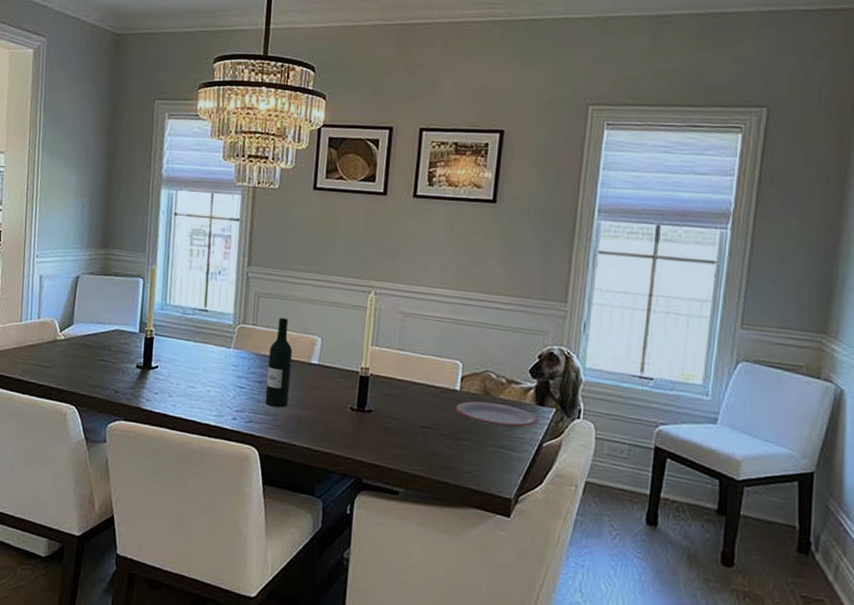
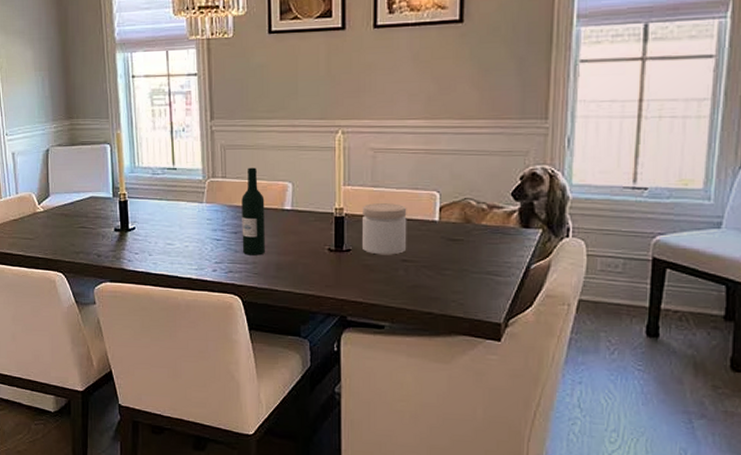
jar: none [384,366,431,420] -> present [363,203,407,255]
plate: present [455,401,539,429] -> none [435,229,524,254]

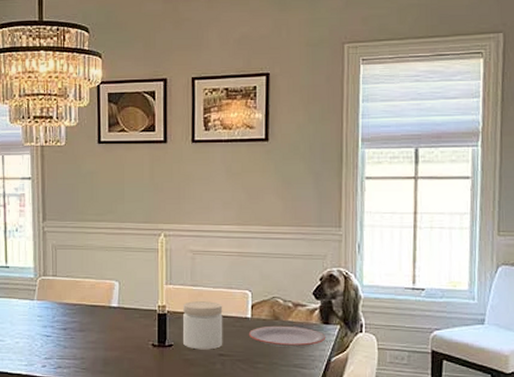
wine bottle: present [242,167,265,256] -> none [71,267,93,351]
plate: none [435,229,524,254] -> present [248,325,325,348]

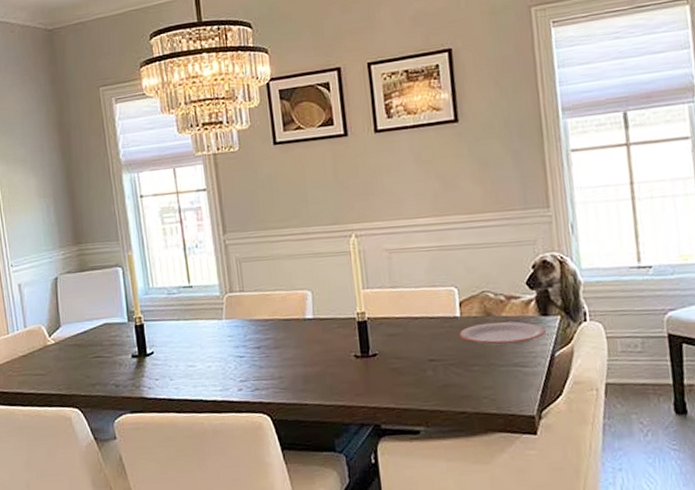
jar: present [183,301,223,350] -> none [384,302,432,357]

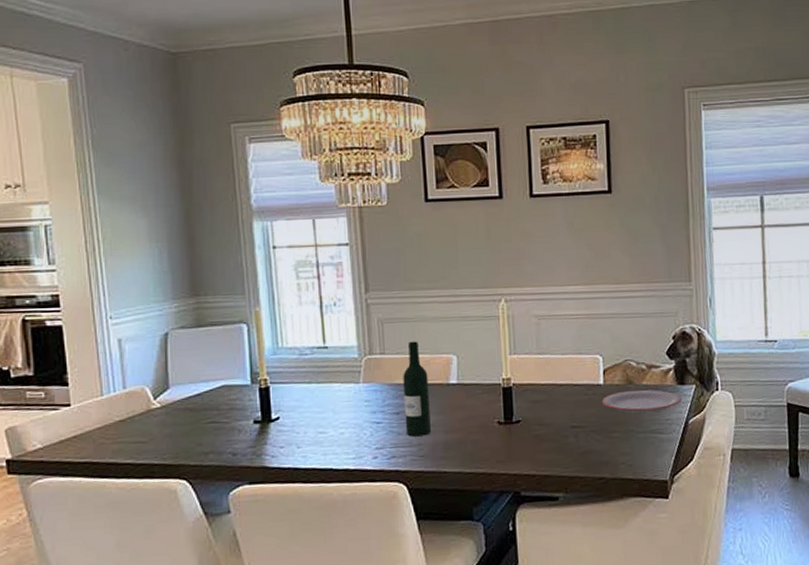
wine bottle: none [261,278,291,370] -> present [403,341,431,437]

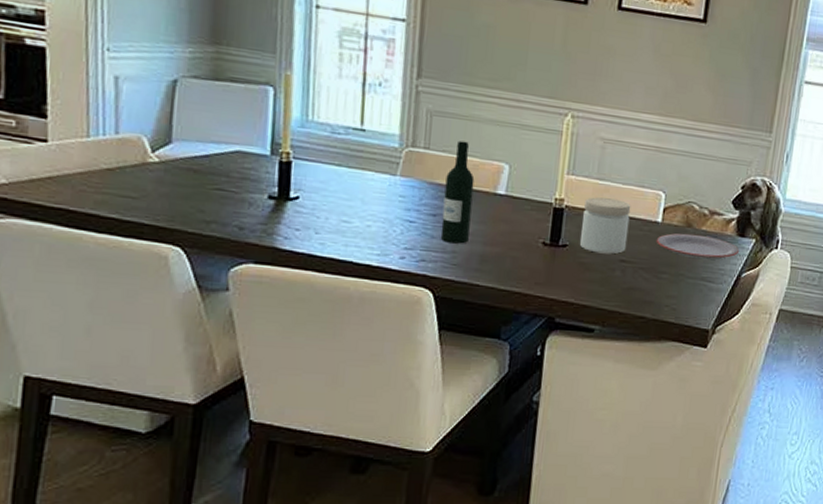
jar: none [530,369,575,424] -> present [580,197,631,254]

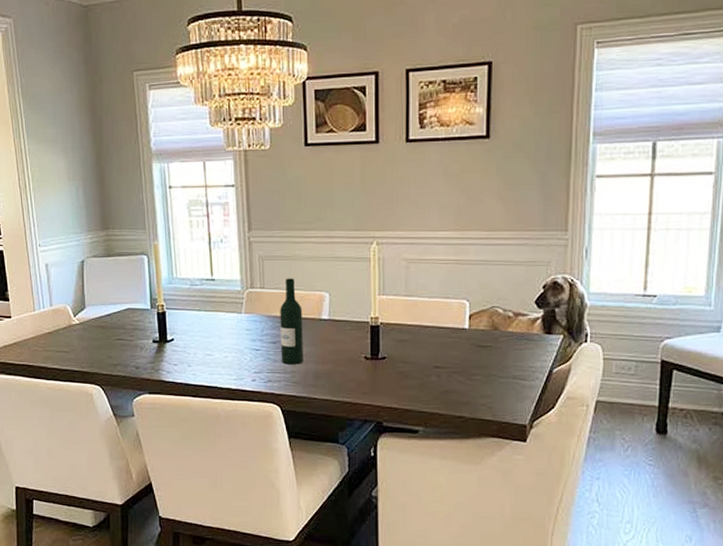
jar: present [580,197,631,254] -> none [397,312,439,362]
plate: present [656,233,739,260] -> none [465,336,547,359]

